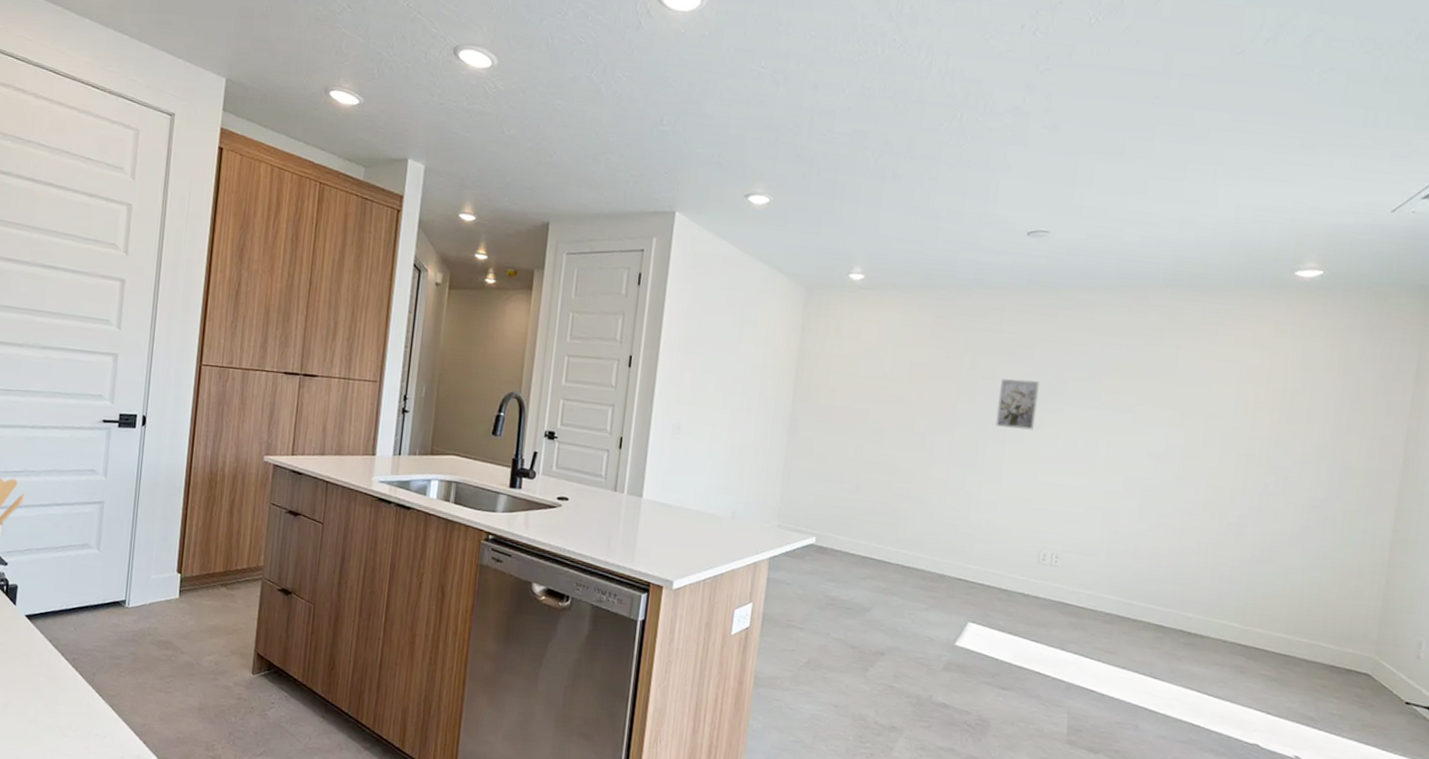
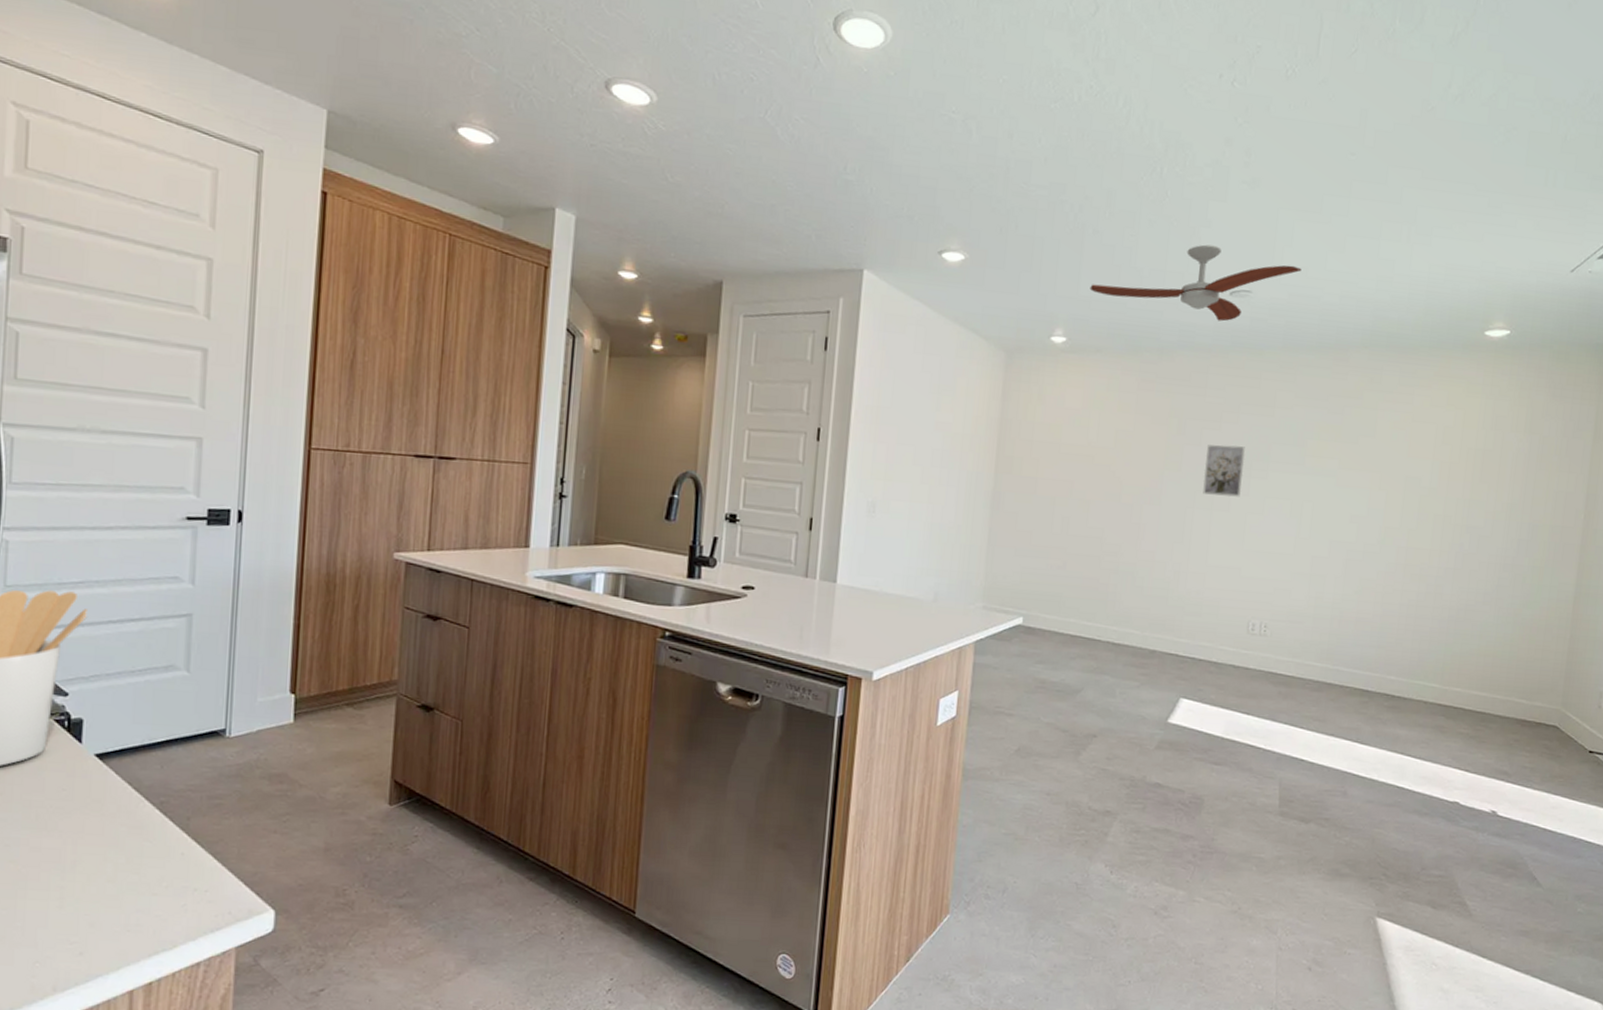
ceiling fan: none [888,187,1102,261] -> present [1090,244,1302,322]

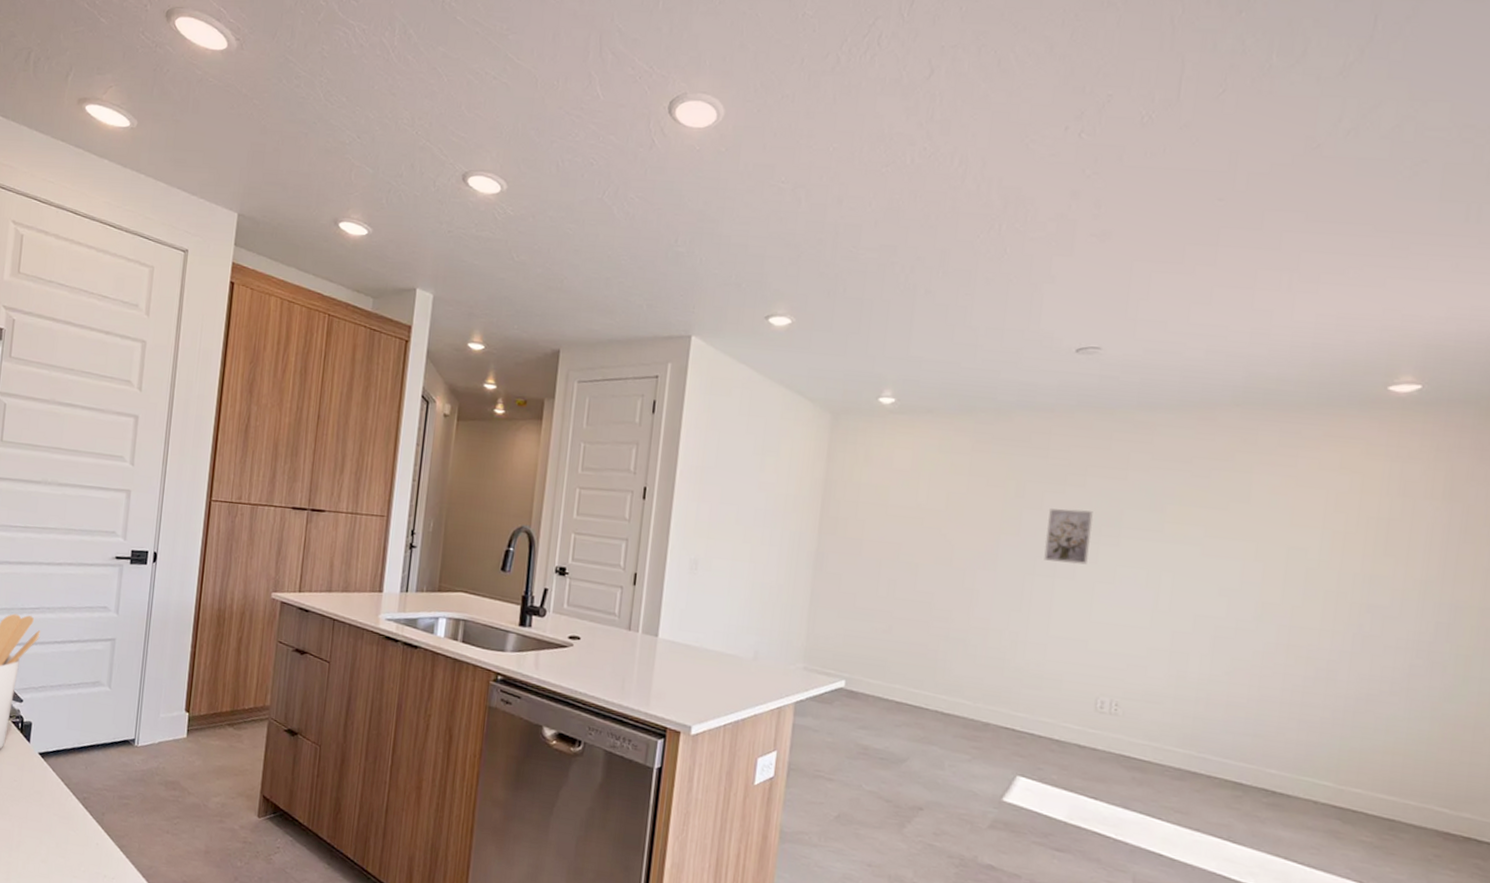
ceiling fan: present [1090,244,1302,322] -> none [921,301,1160,380]

